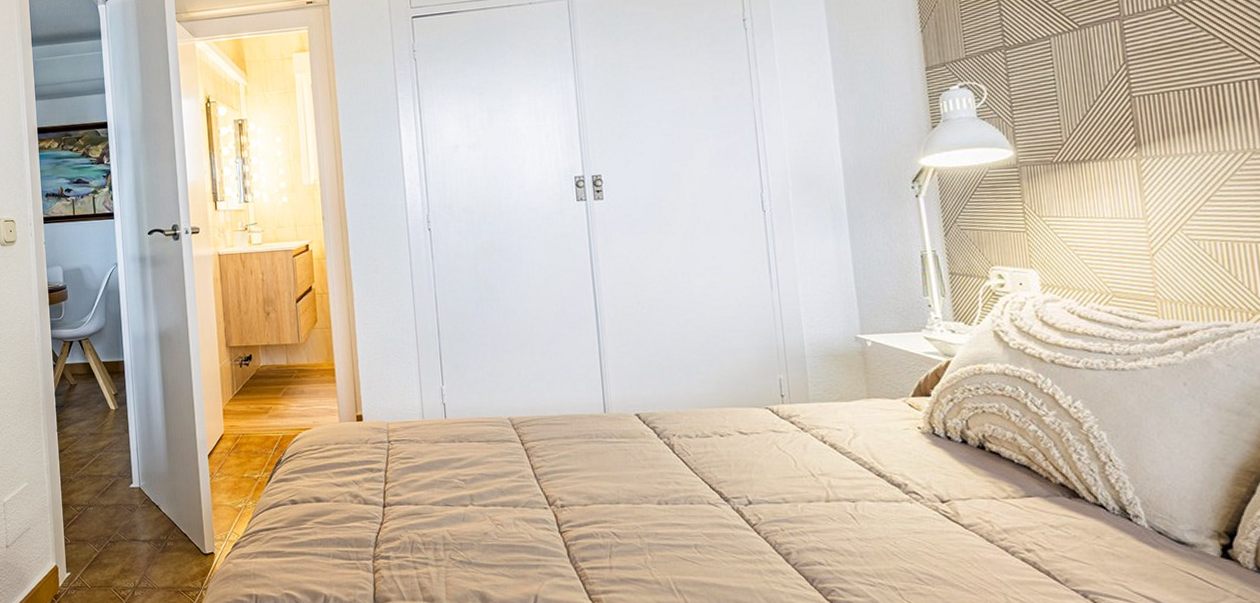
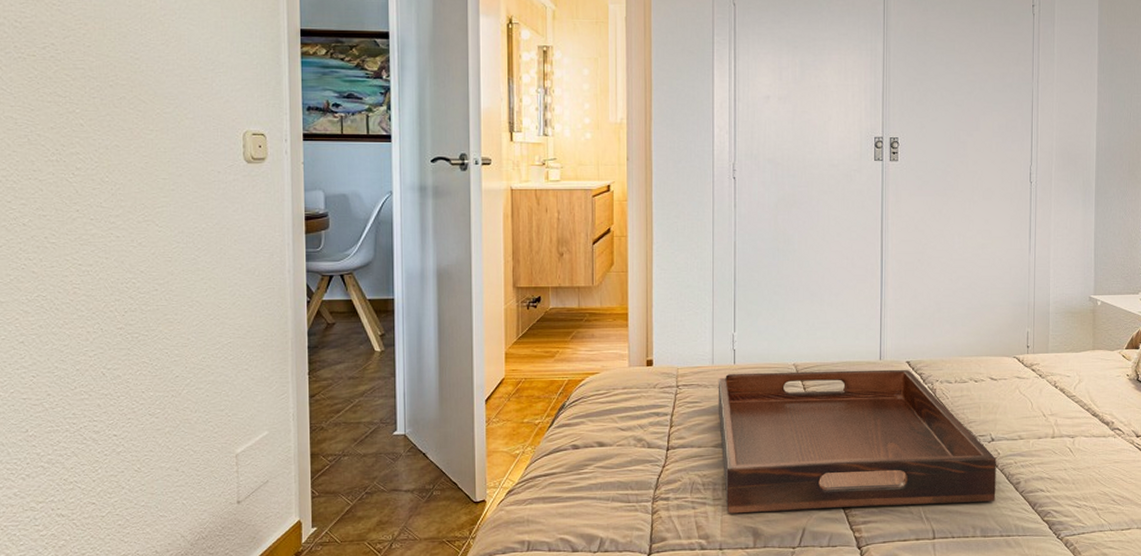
serving tray: none [430,422,762,576] -> present [718,369,996,514]

